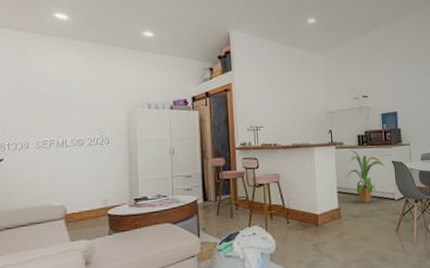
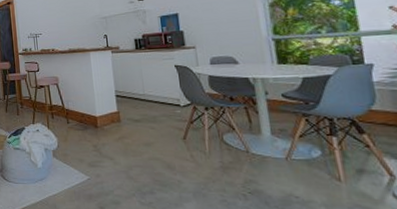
house plant: present [346,149,385,203] -> none [124,53,167,108]

